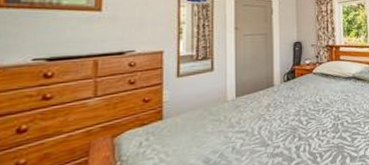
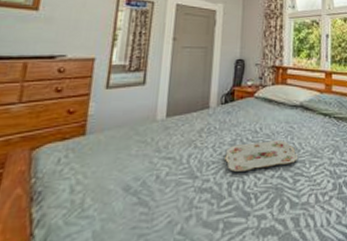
serving tray: none [291,107,355,137] -> present [225,140,299,172]

